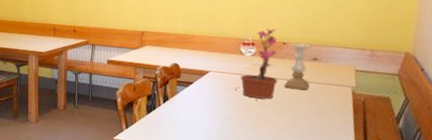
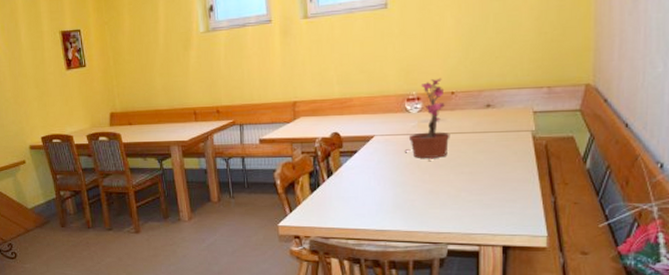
candle holder: present [283,43,311,90] -> none [457,90,485,142]

